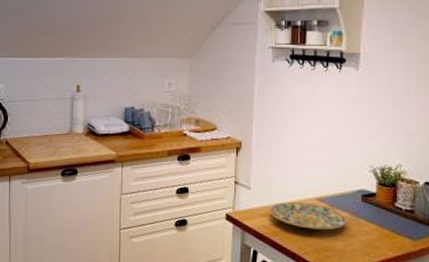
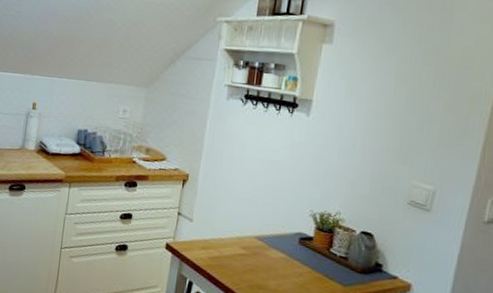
plate: present [269,202,347,230] -> none [209,237,282,269]

